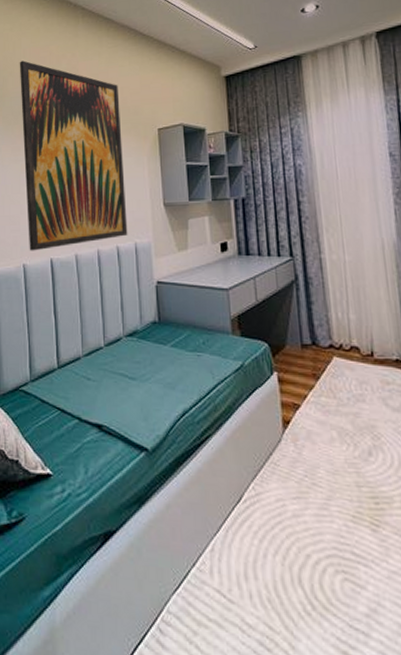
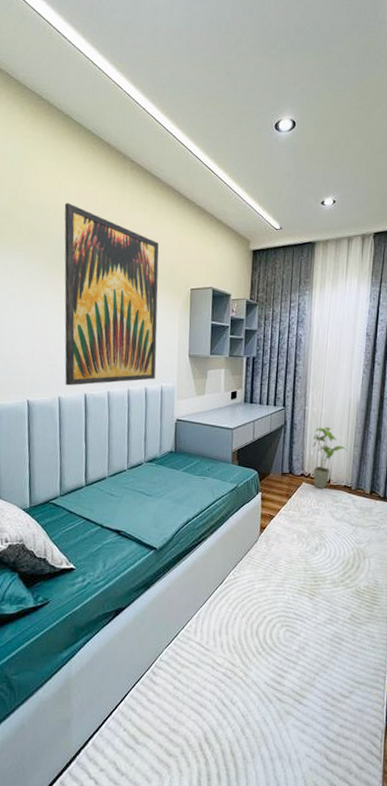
house plant: none [338,278,392,365] -> present [312,426,348,489]

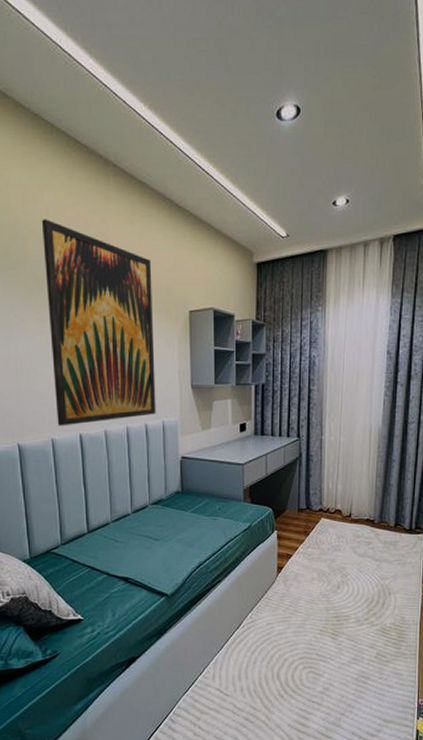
house plant: present [312,426,348,489] -> none [331,456,369,523]

